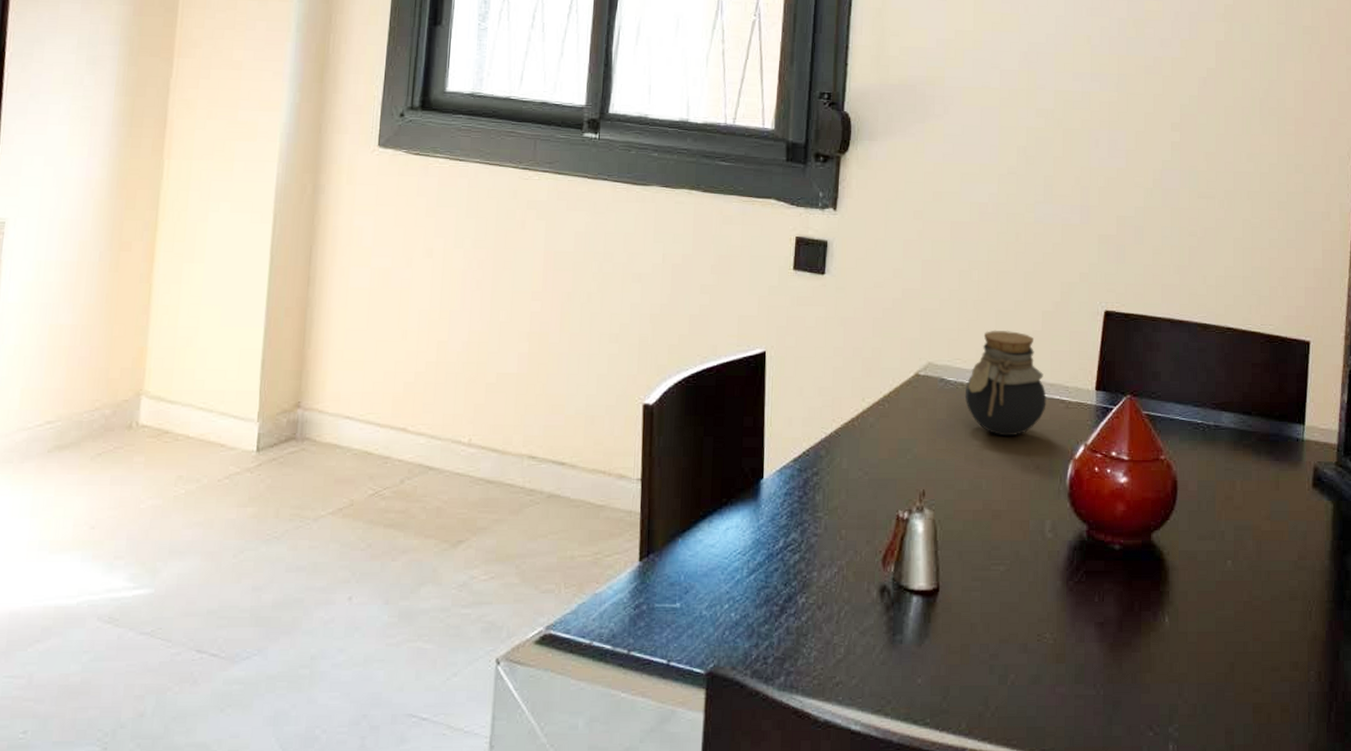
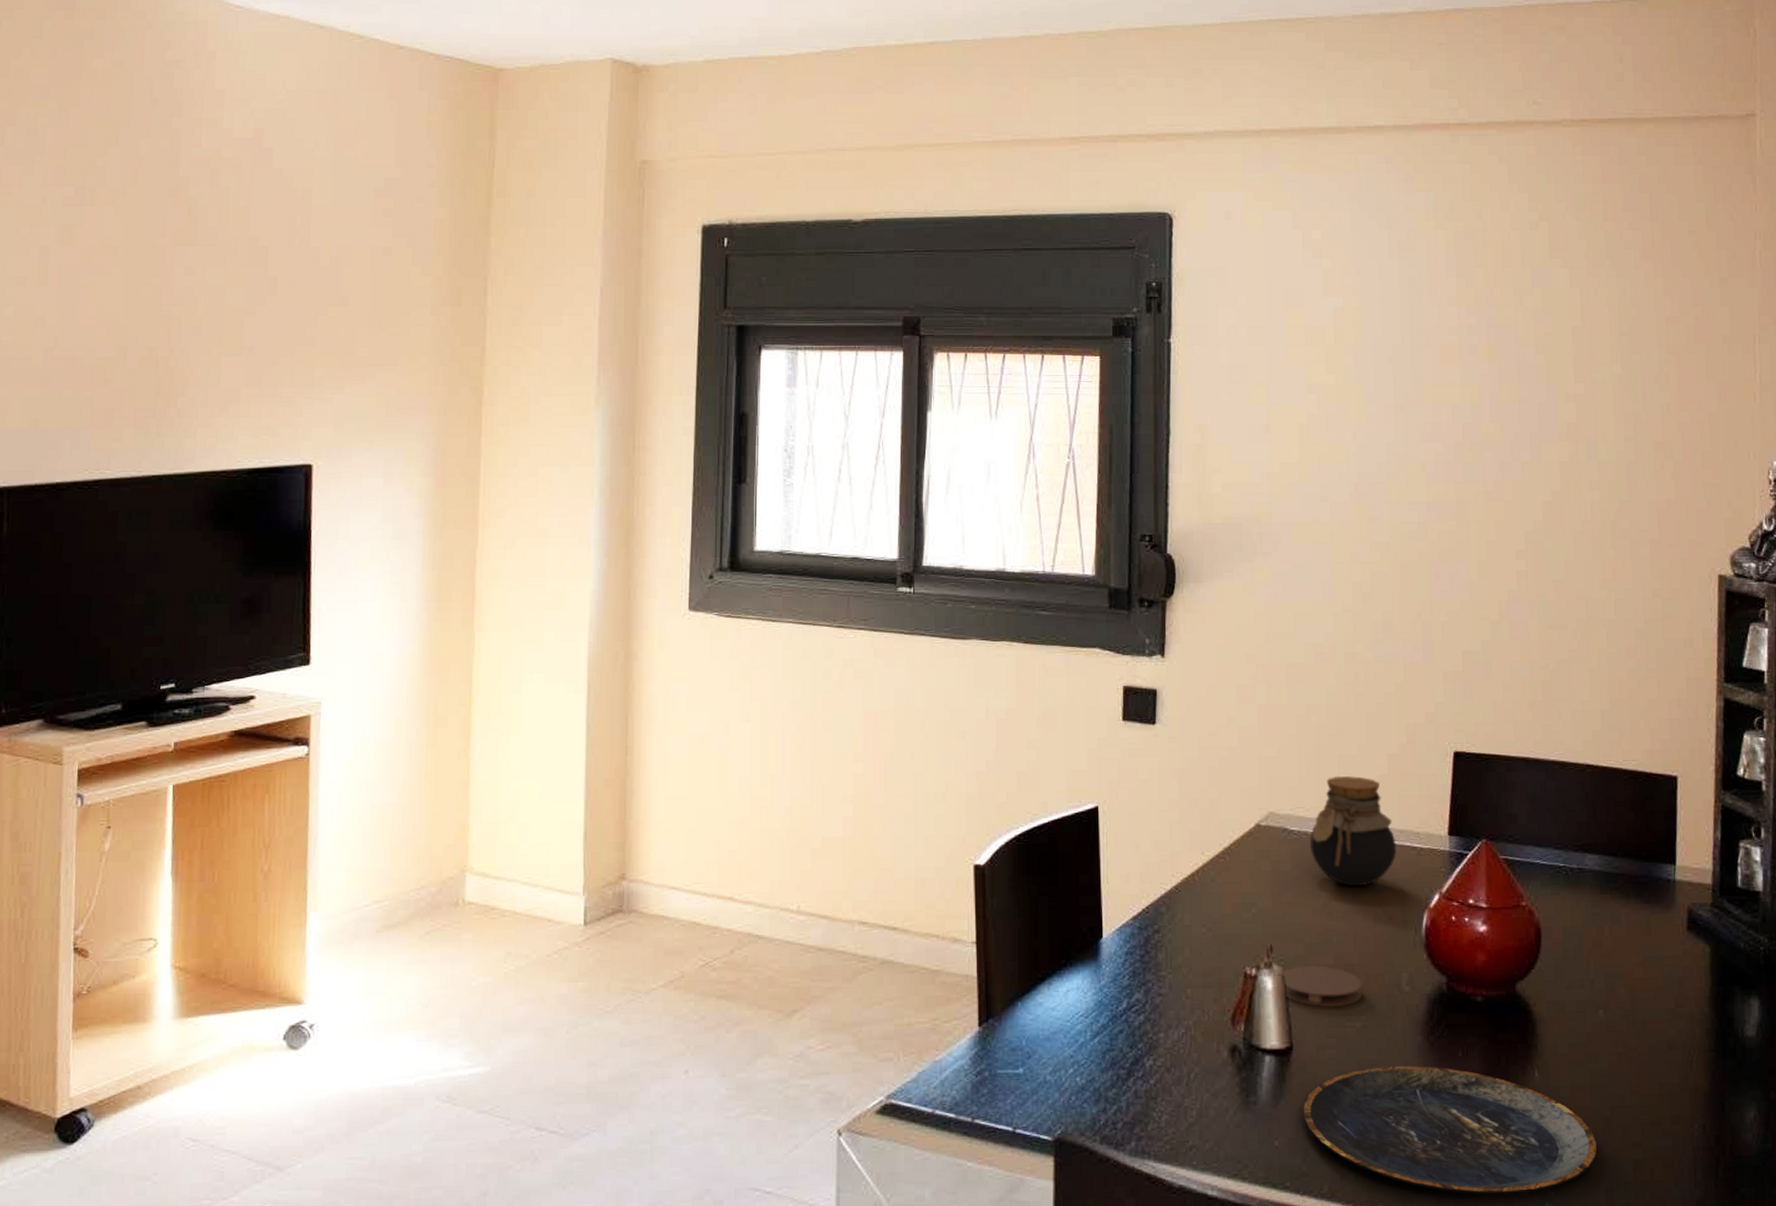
coaster: none [932,511,1008,551] -> present [1281,965,1363,1007]
plate: none [946,609,1219,735] -> present [1303,1066,1597,1195]

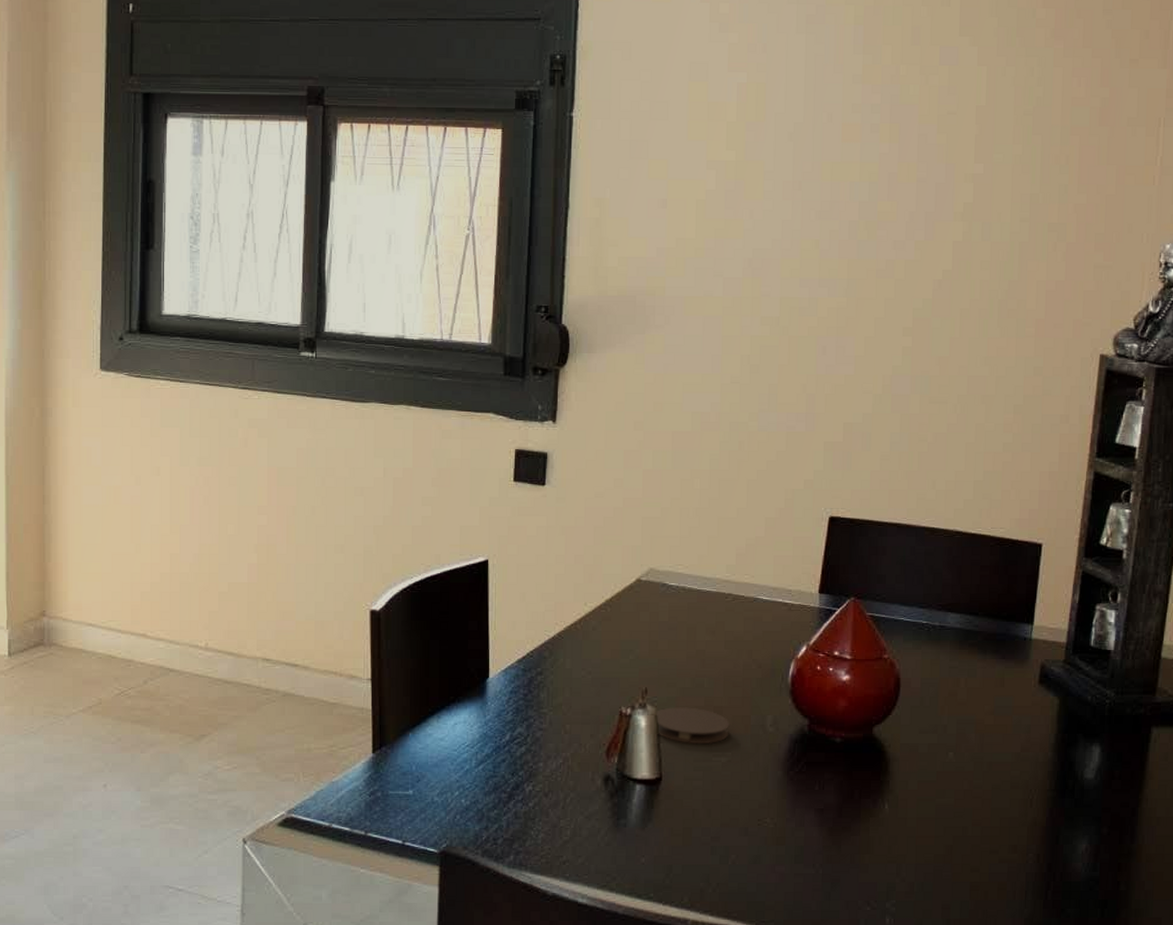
plate: present [1303,1066,1597,1195] -> none [668,797,937,909]
jar: present [1309,775,1397,887] -> none [686,536,769,638]

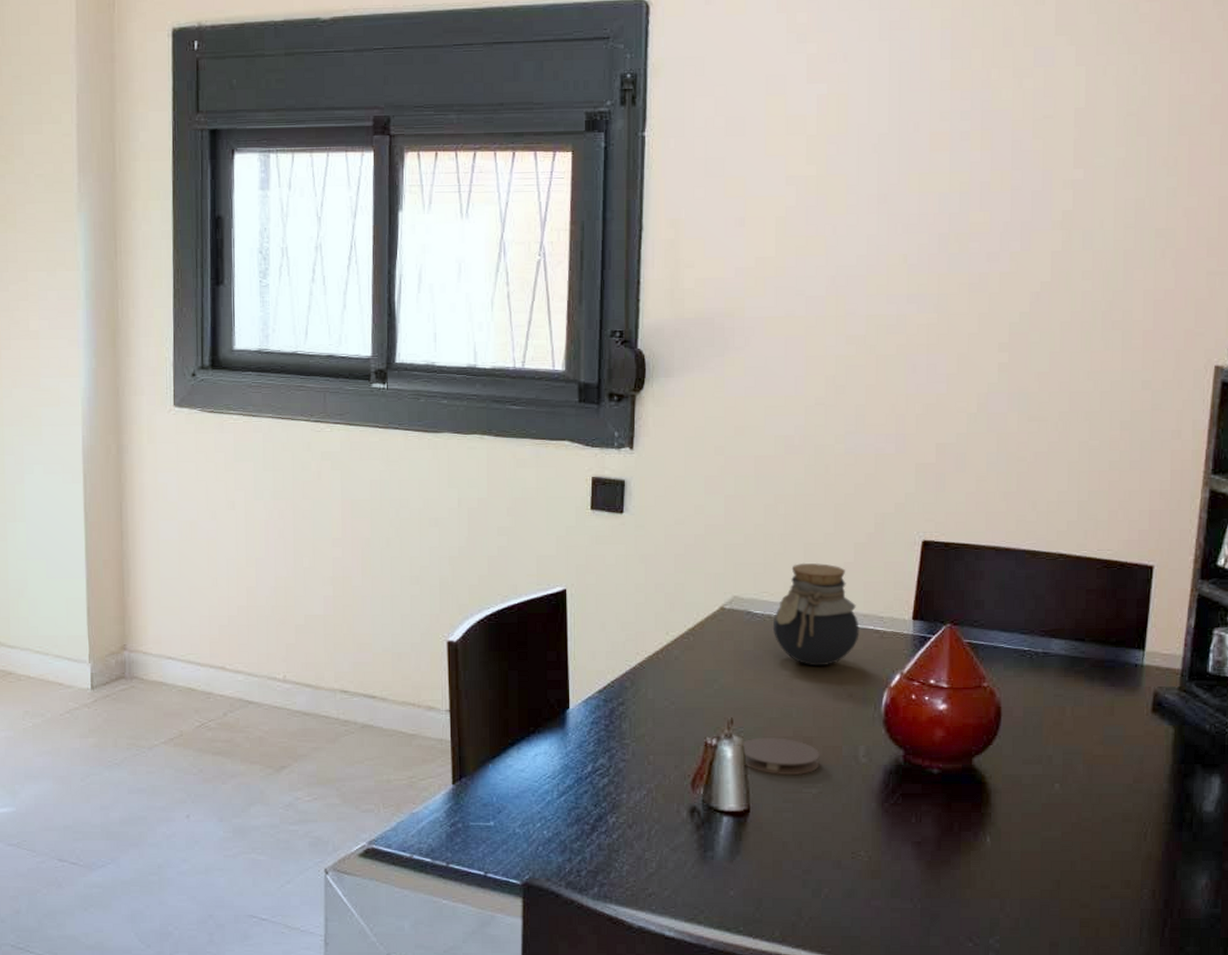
jar: none [686,536,769,638] -> present [772,562,860,666]

